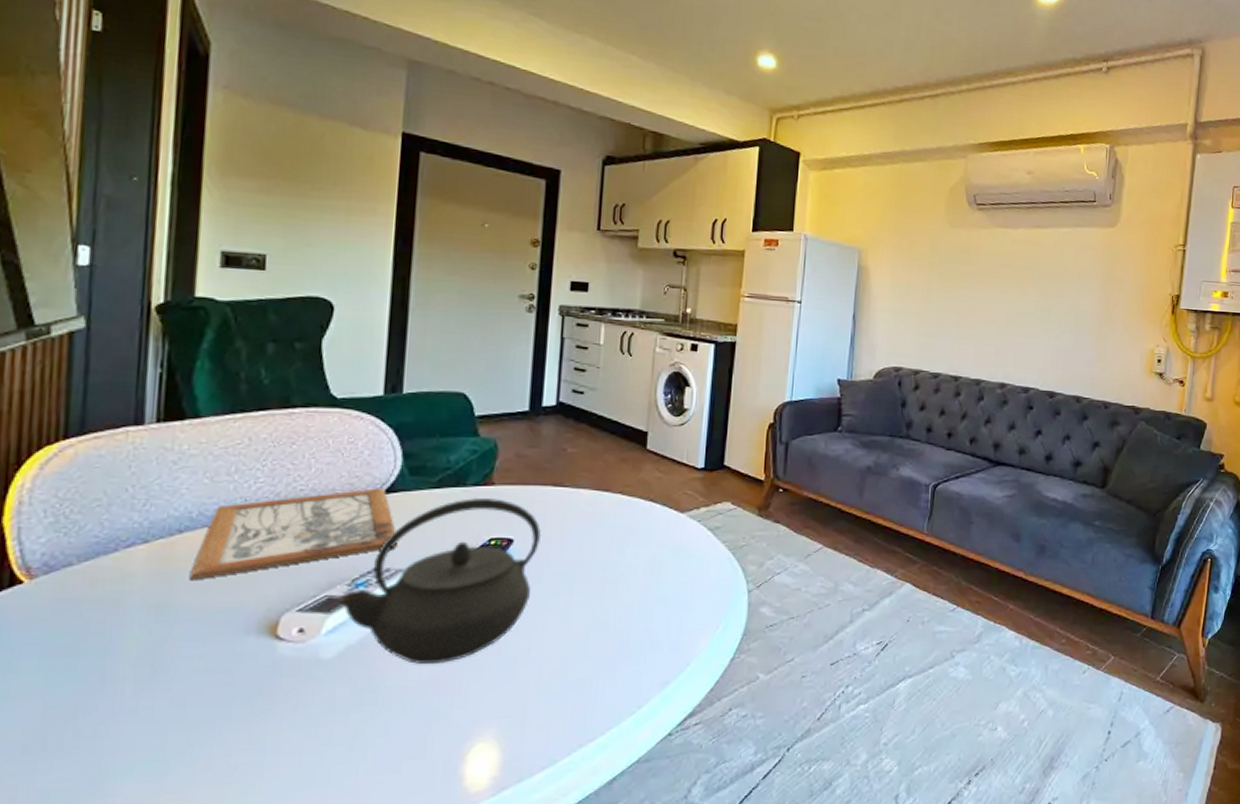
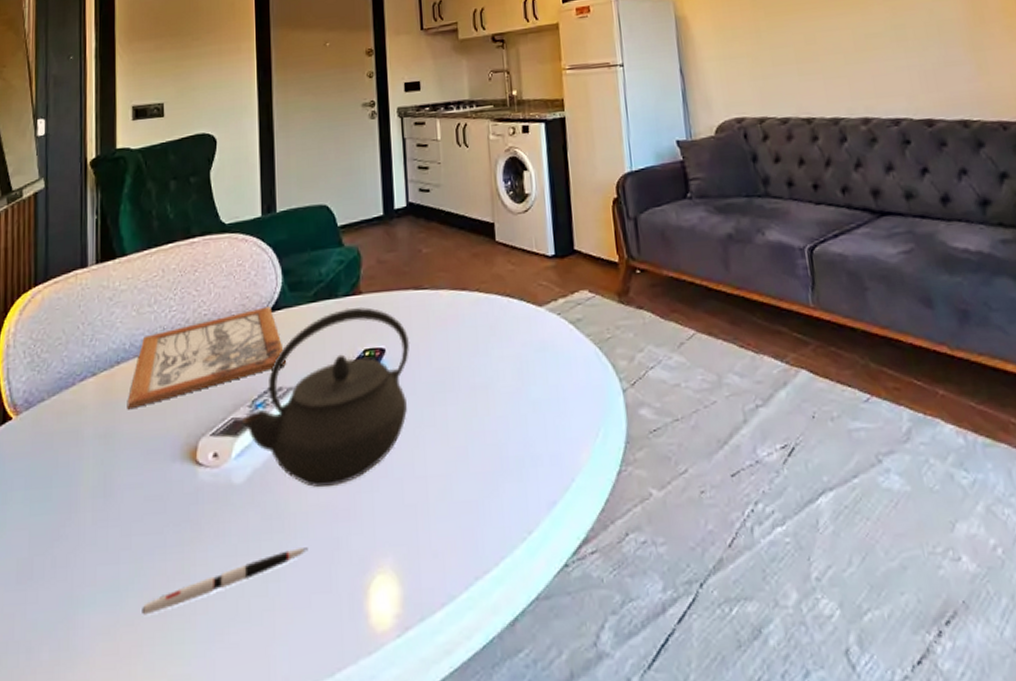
pen: none [193,719,403,783] -> present [142,547,308,615]

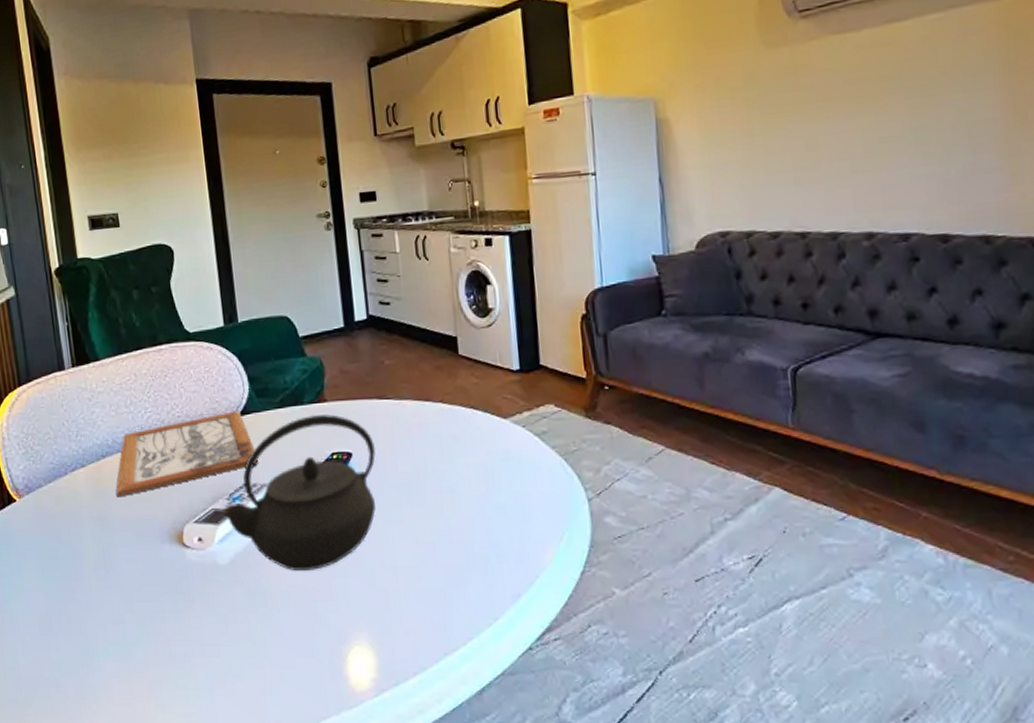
pen: present [142,547,308,615] -> none [148,620,290,665]

